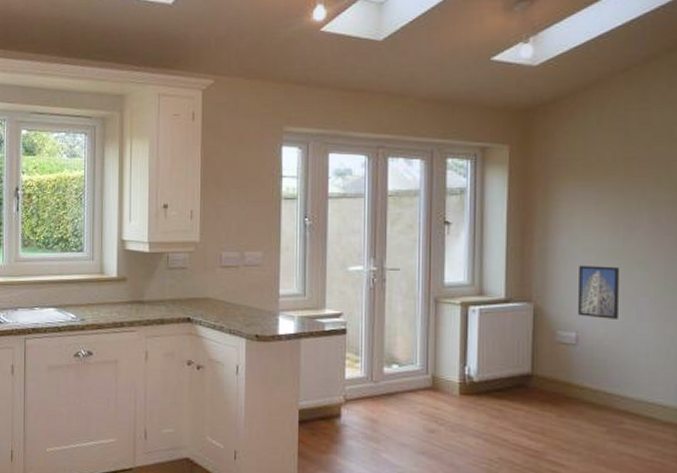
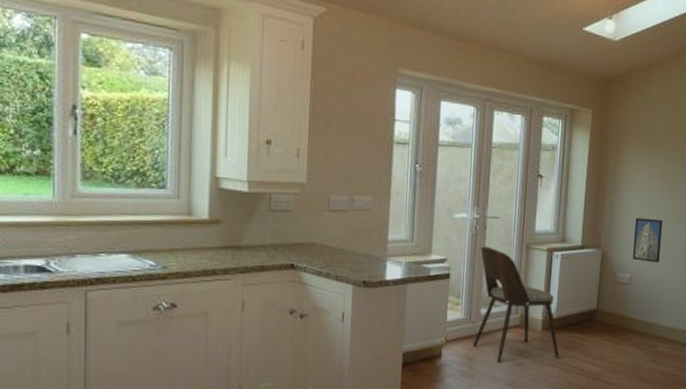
dining chair: none [375,300,484,429] -> present [472,246,560,362]

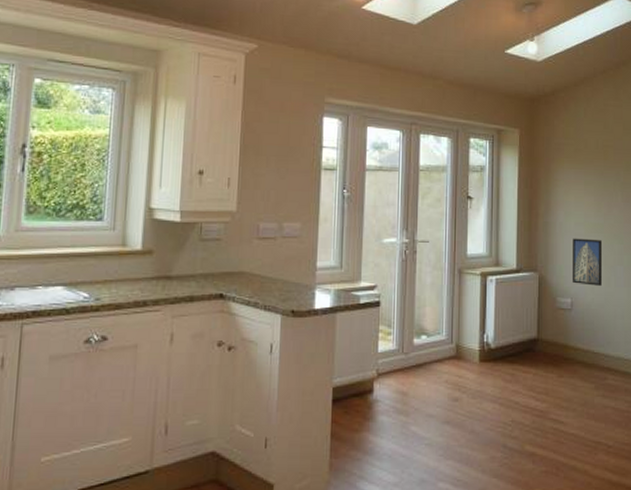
dining chair: present [472,246,560,362] -> none [405,272,500,397]

